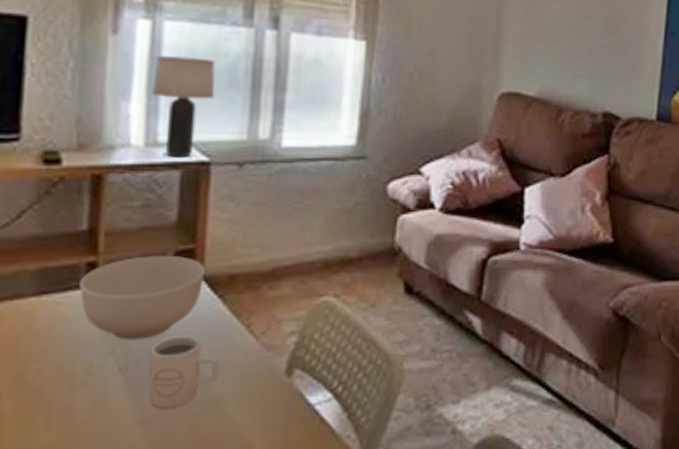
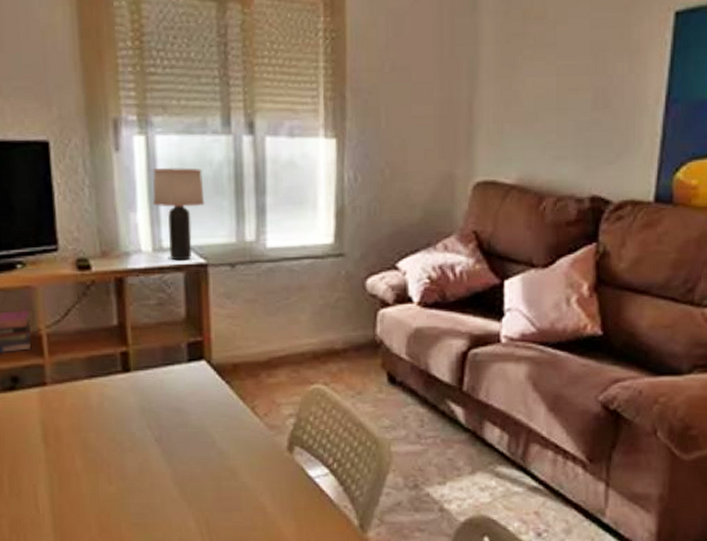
bowl: present [79,255,206,340] -> none [117,346,213,416]
mug: present [148,335,220,409] -> none [177,414,234,473]

